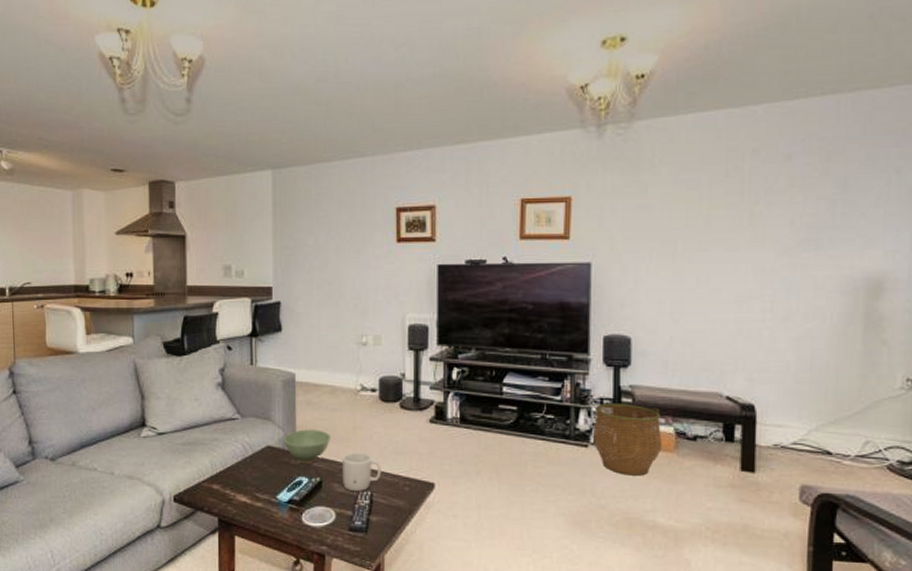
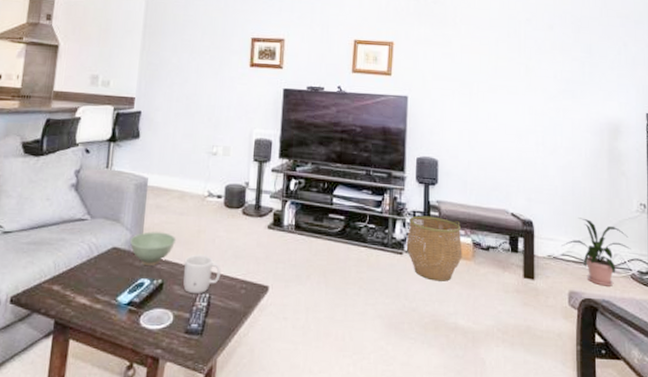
house plant: none [792,399,890,479] -> present [561,217,631,286]

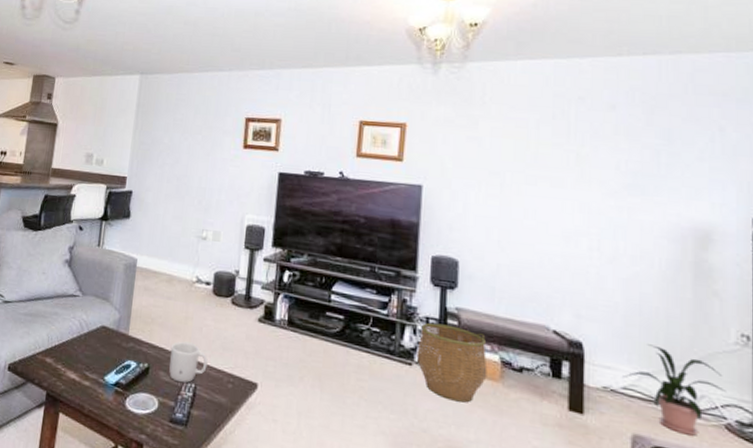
bowl: present [129,232,177,267] -> none [117,313,164,349]

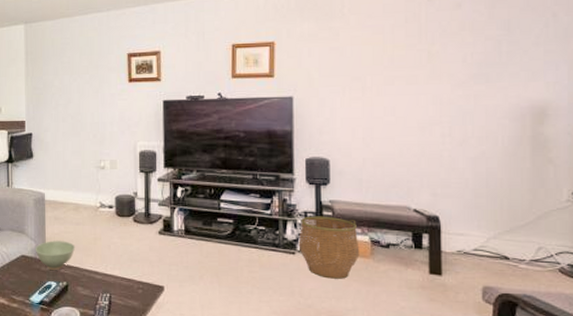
bowl: none [117,313,164,349] -> present [35,241,76,271]
mug: present [168,341,208,383] -> none [84,259,119,294]
house plant: present [622,344,726,436] -> none [473,211,560,281]

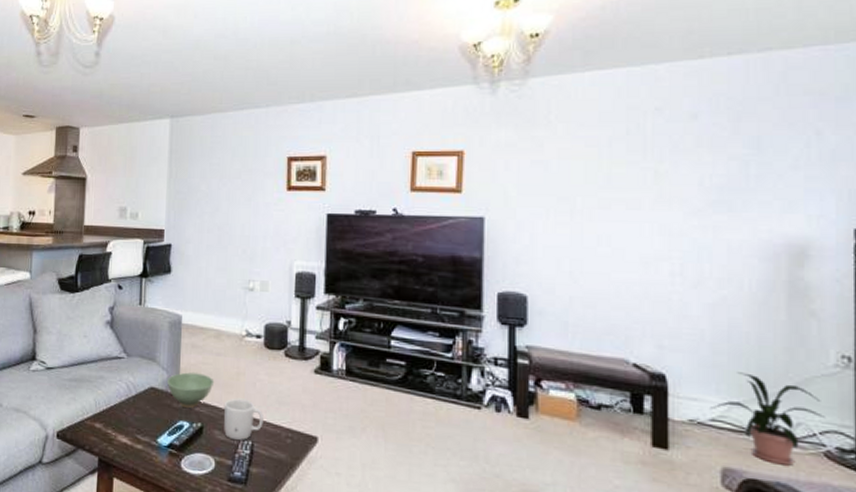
mug: none [84,259,119,294] -> present [223,398,264,441]
basket: present [298,216,360,279] -> none [485,363,563,445]
house plant: none [473,211,560,281] -> present [710,372,825,466]

